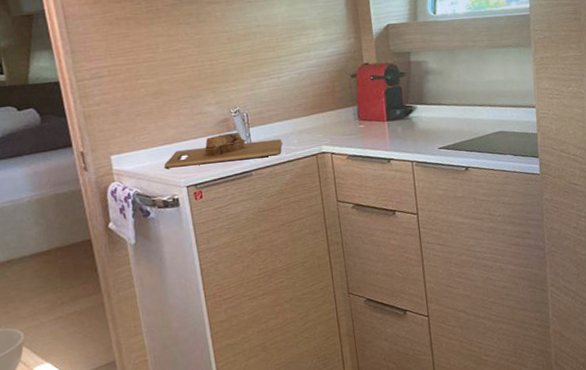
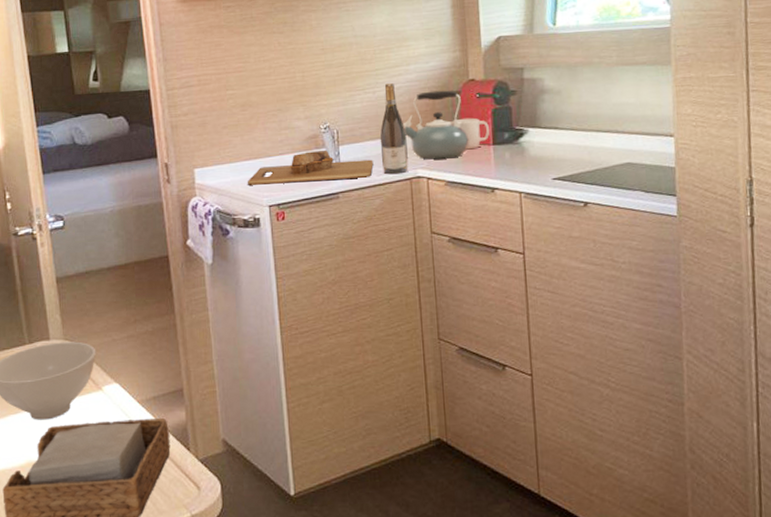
wine bottle: none [286,68,314,152] -> present [379,82,409,175]
kettle: none [307,73,366,137] -> present [403,90,469,160]
mug: none [349,97,384,126] -> present [451,117,490,150]

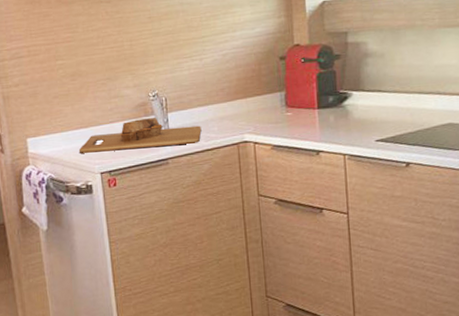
wine bottle: present [379,82,409,175] -> none [207,49,236,140]
kettle: present [403,90,469,160] -> none [230,55,294,125]
mug: present [451,117,490,150] -> none [276,82,315,114]

